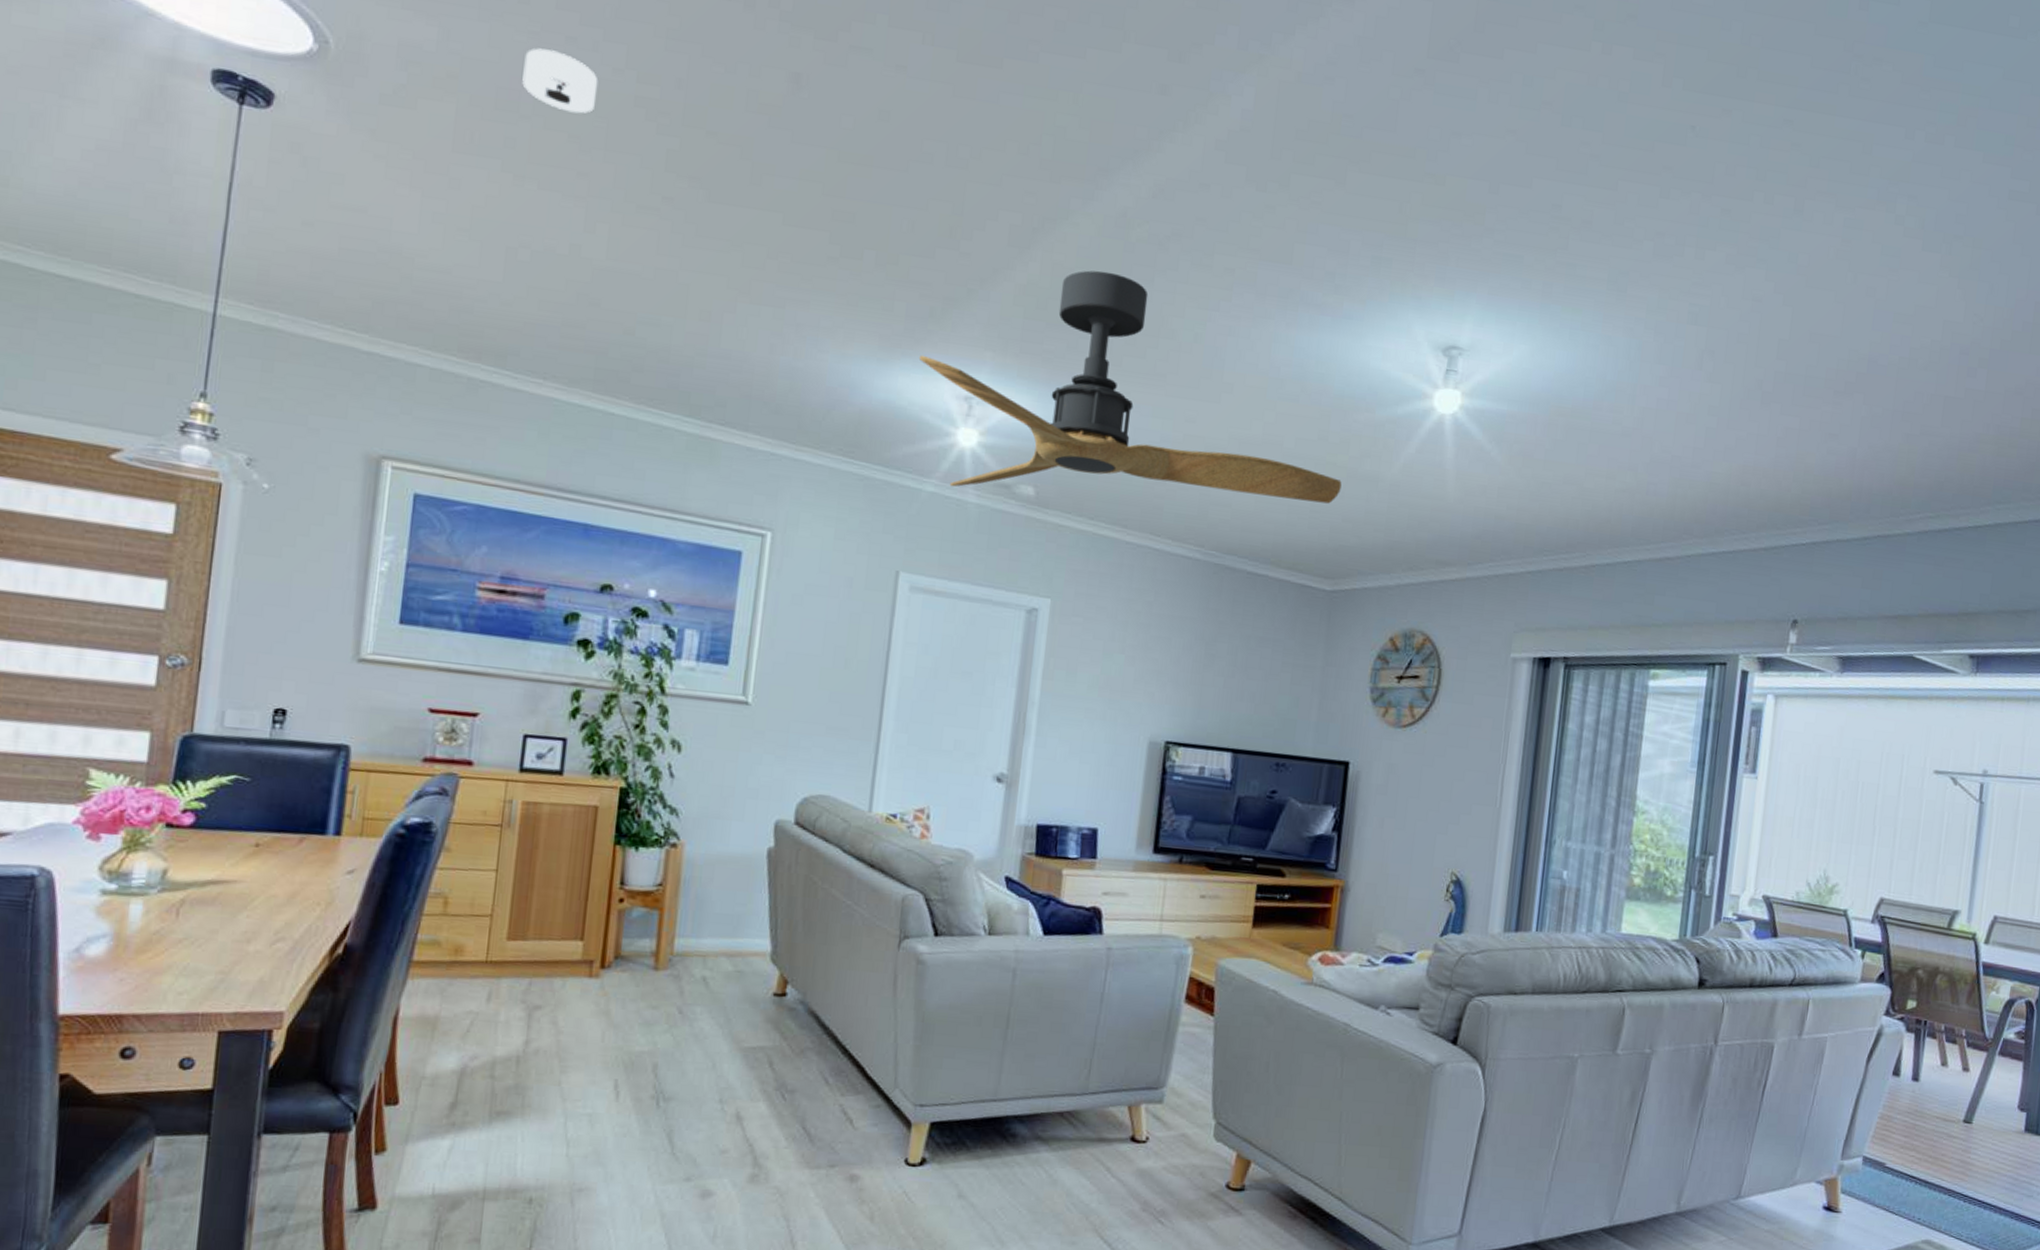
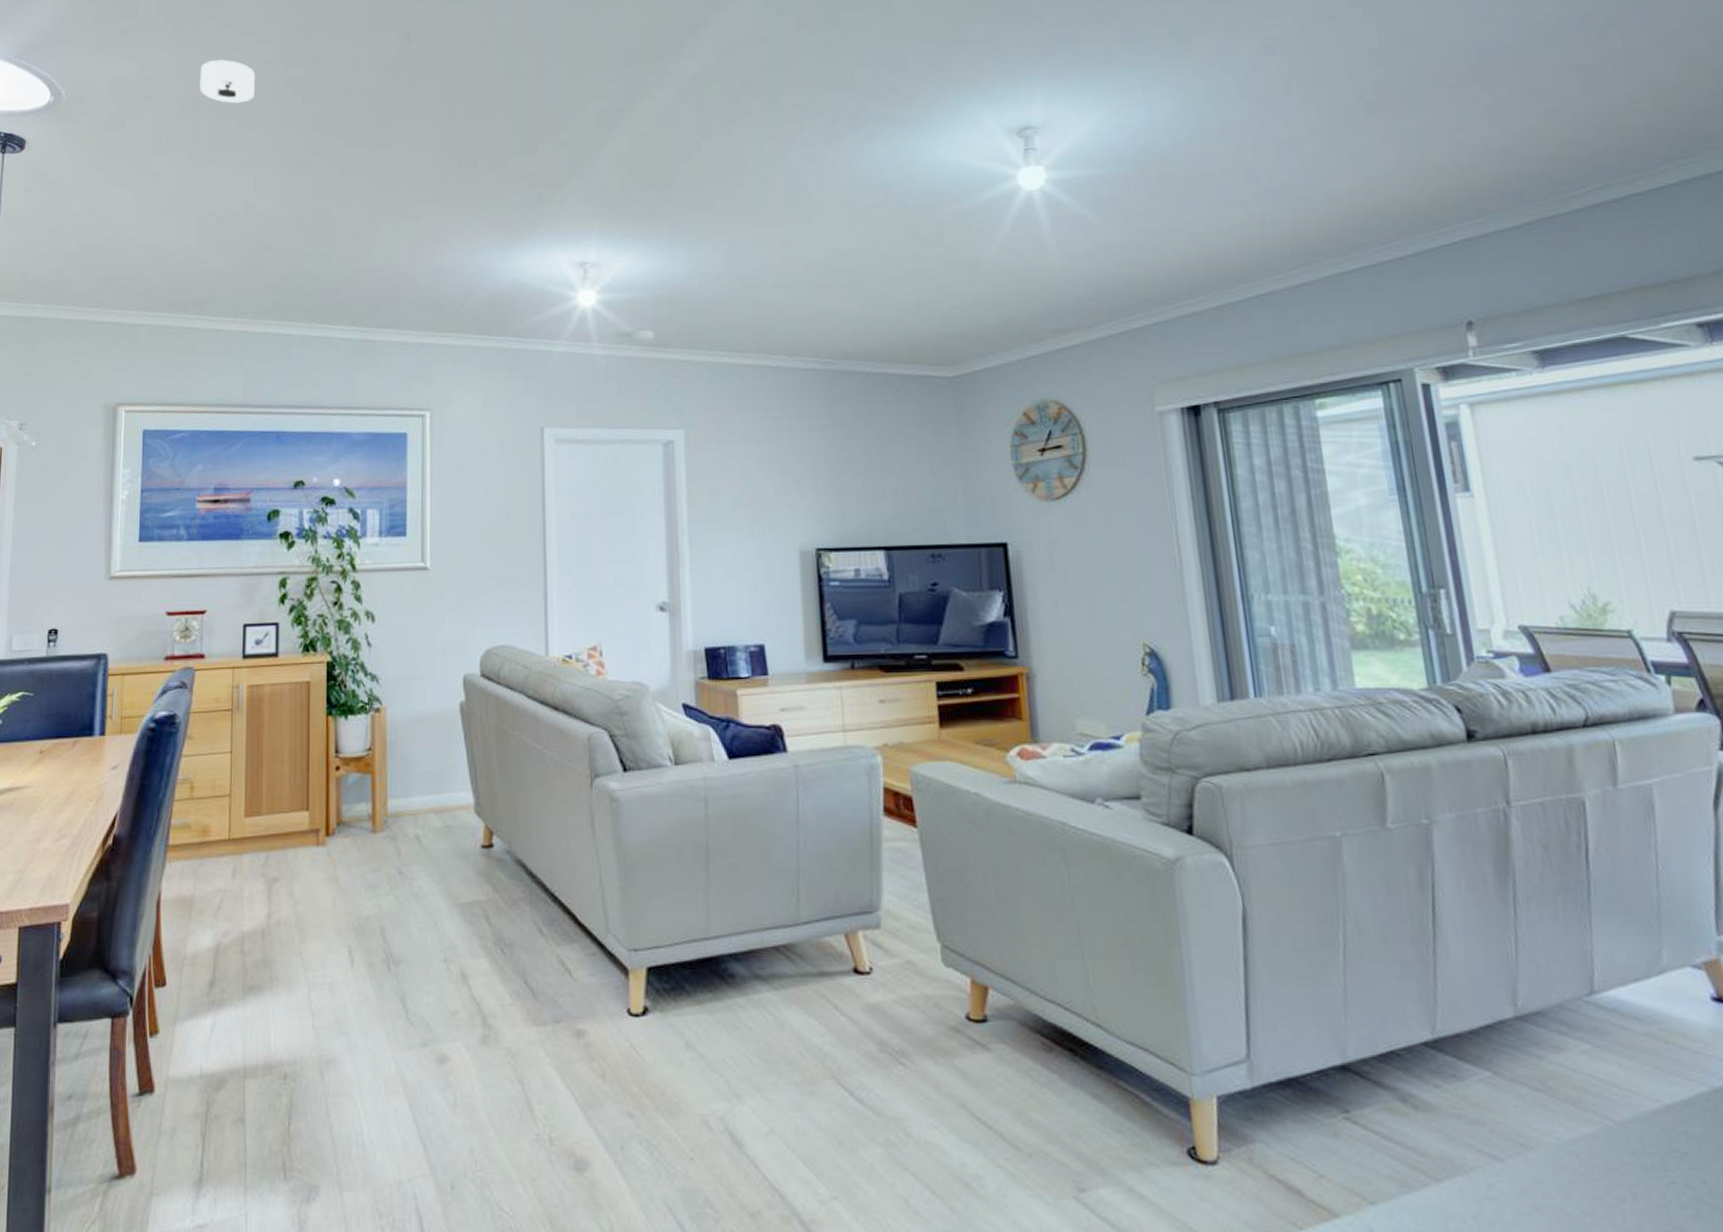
ceiling fan: present [918,270,1342,504] -> none [535,130,943,344]

